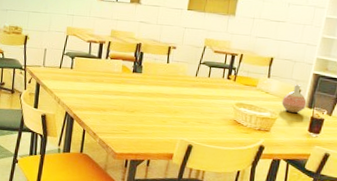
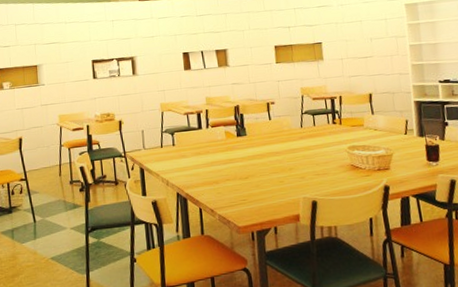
vase: present [281,85,307,114] -> none [392,115,418,146]

